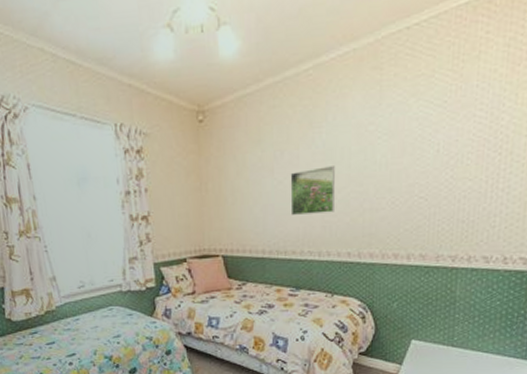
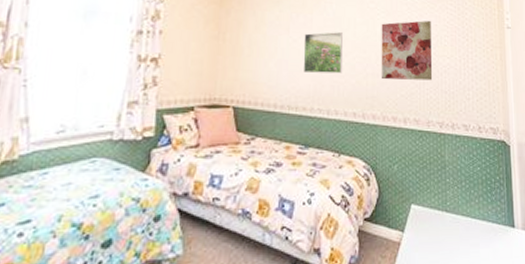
wall art: none [380,135,450,214] -> present [381,20,433,81]

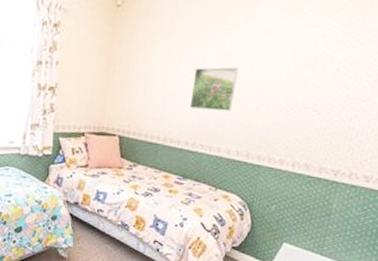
wall art: present [381,20,433,81] -> none [274,55,352,125]

